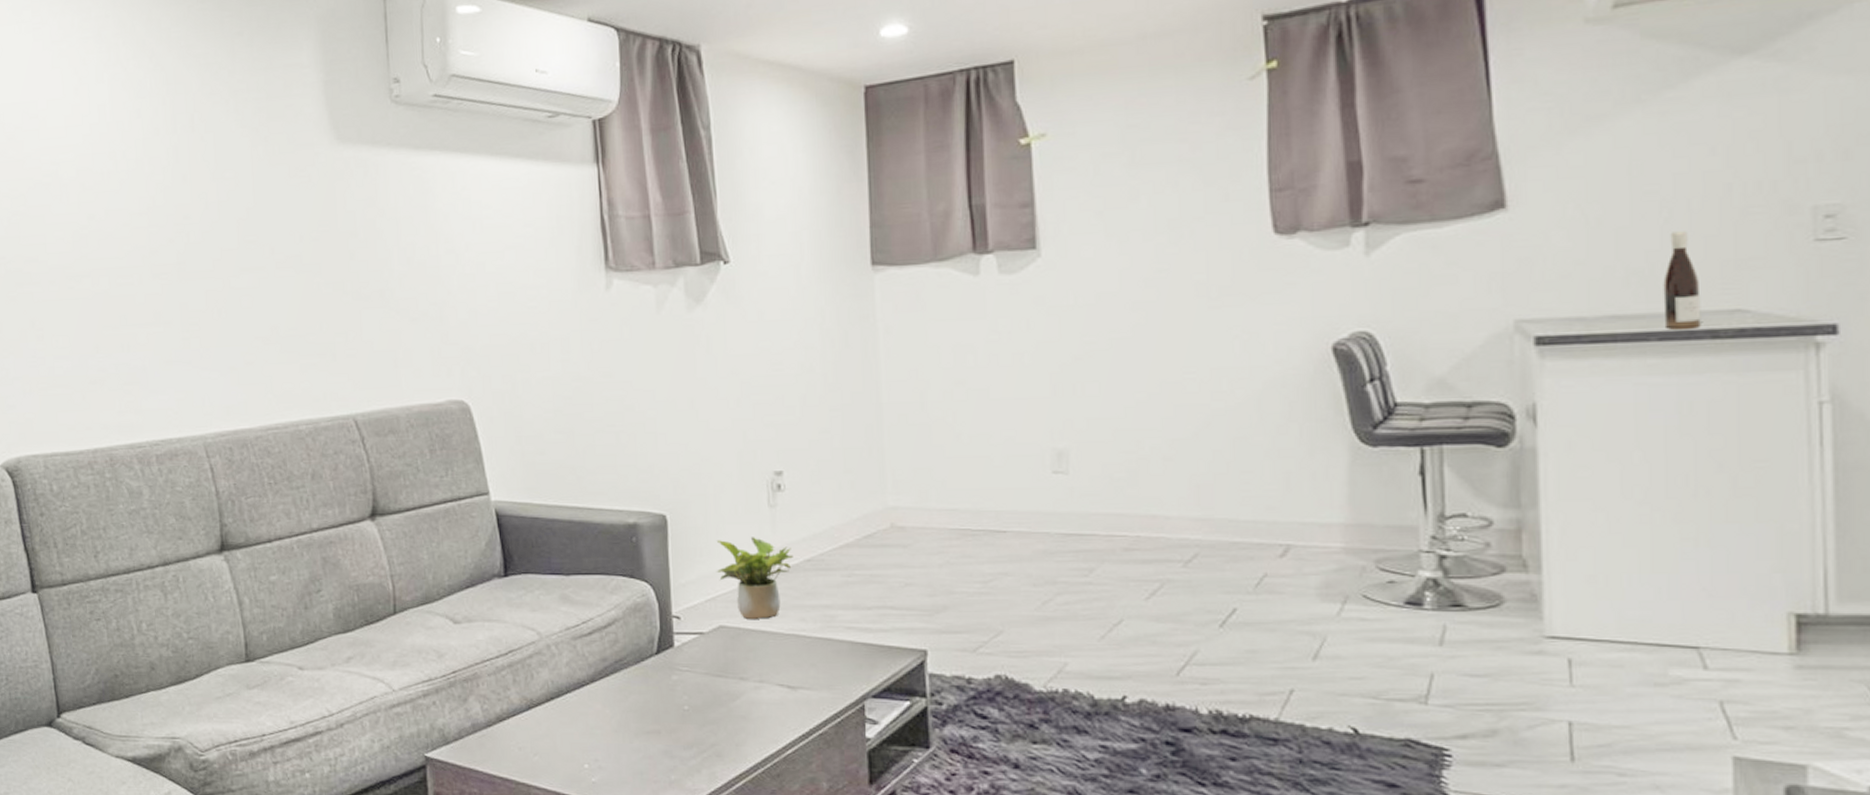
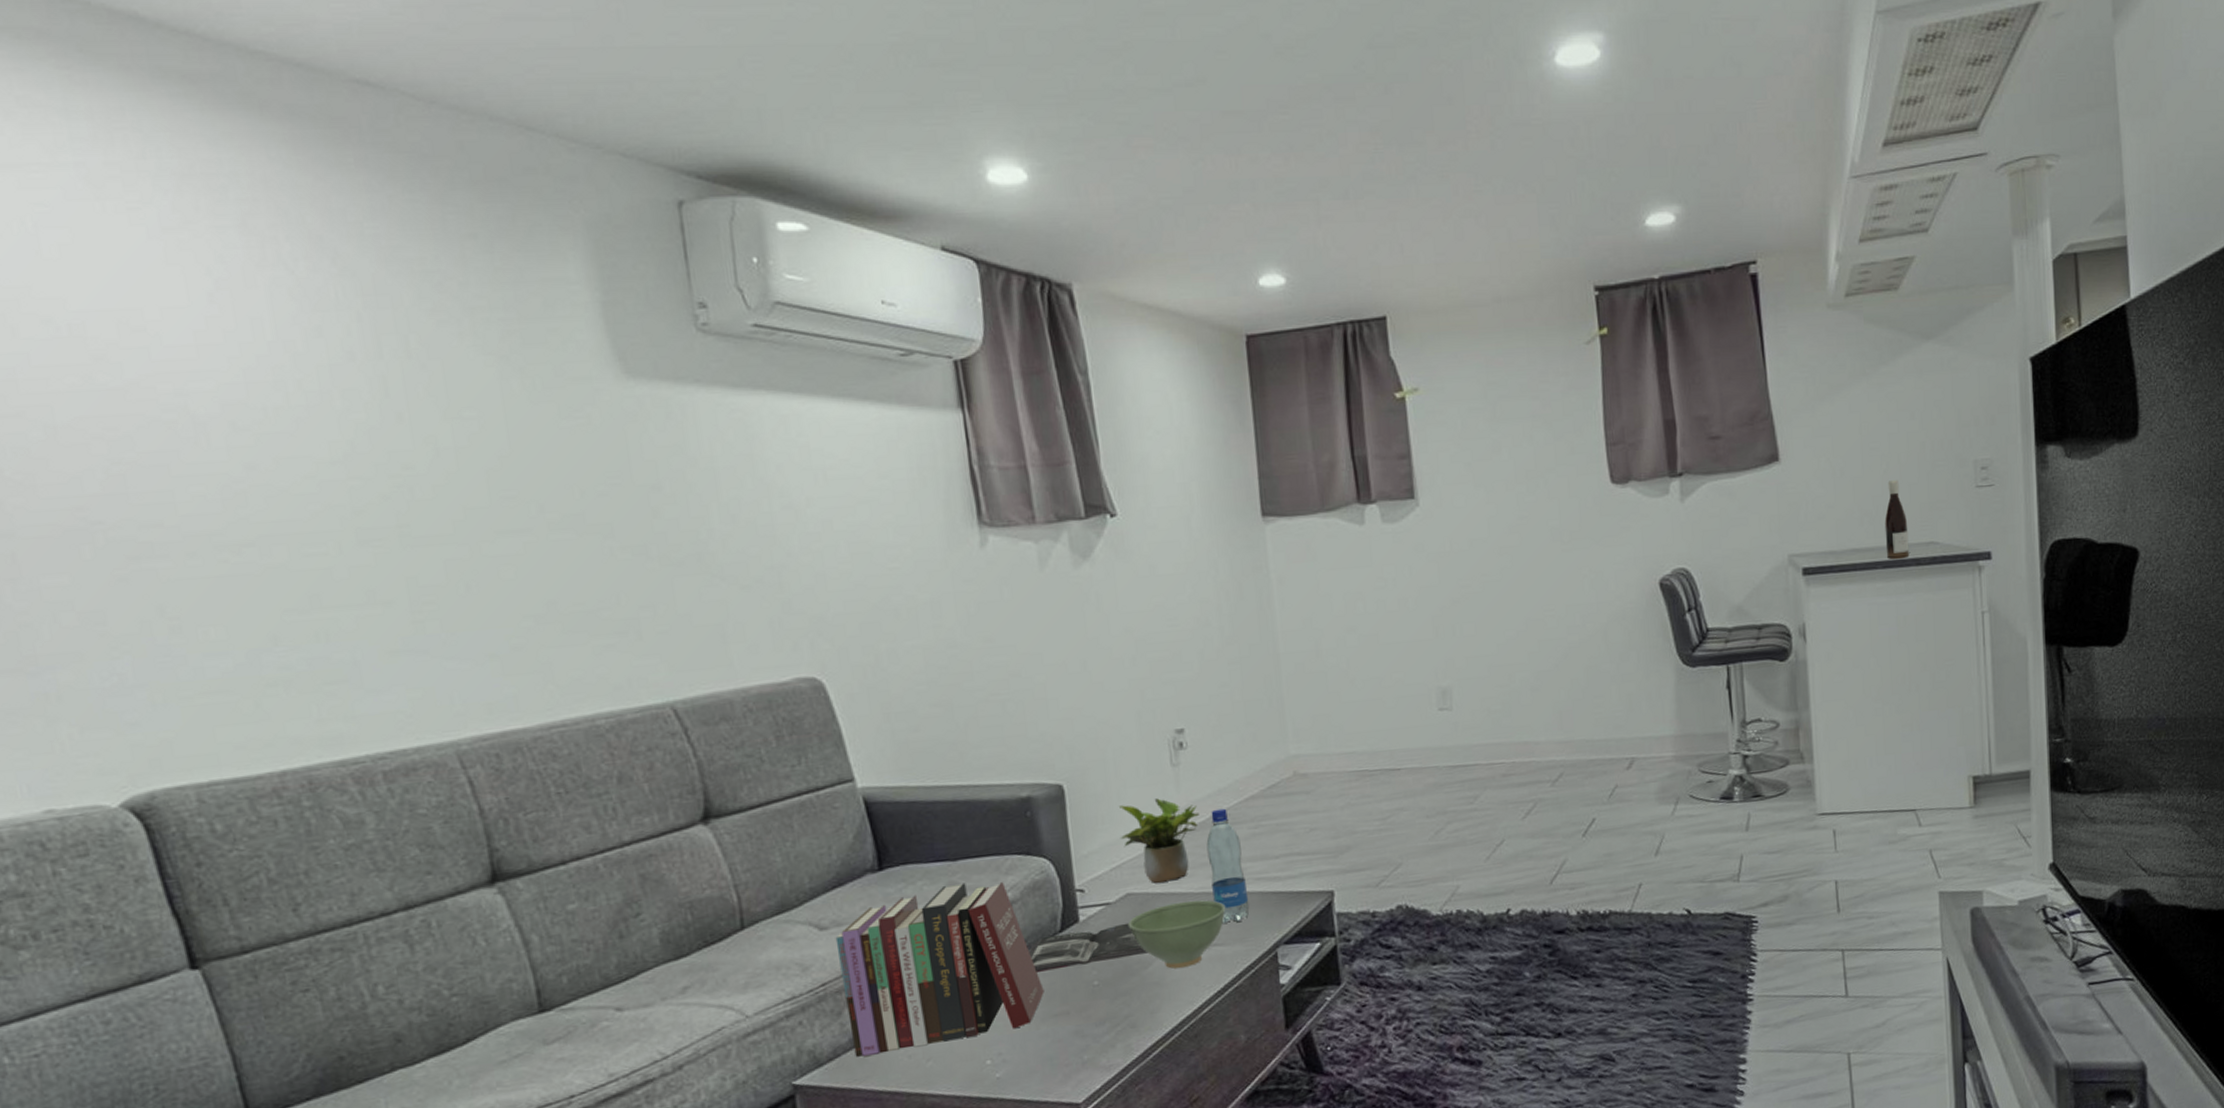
books: none [466,597,639,743] -> present [835,881,1044,1058]
magazine: none [627,654,737,689] -> present [1029,922,1148,972]
bowl: none [718,642,815,705] -> present [1127,900,1226,969]
bottle: none [799,553,839,669] -> present [1206,808,1250,925]

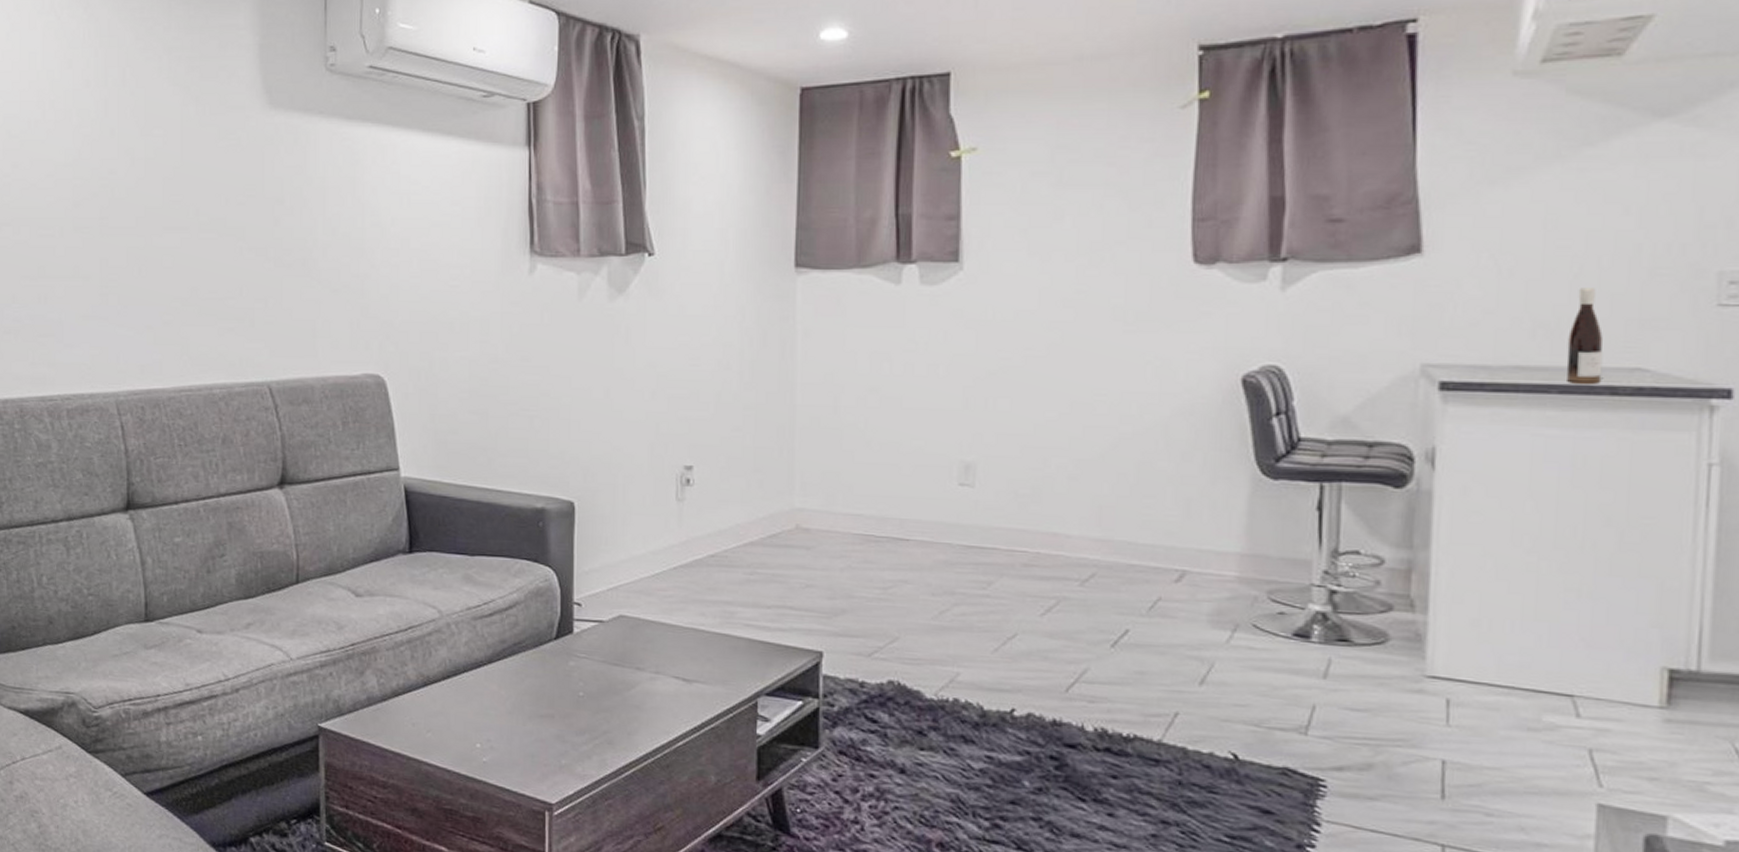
books: present [835,881,1044,1058] -> none [367,577,534,721]
magazine: present [1029,922,1148,972] -> none [525,641,633,676]
potted plant: present [1119,798,1199,883] -> none [620,529,697,611]
bowl: present [1127,900,1226,969] -> none [617,633,712,697]
bottle: present [1206,808,1250,925] -> none [700,549,736,665]

